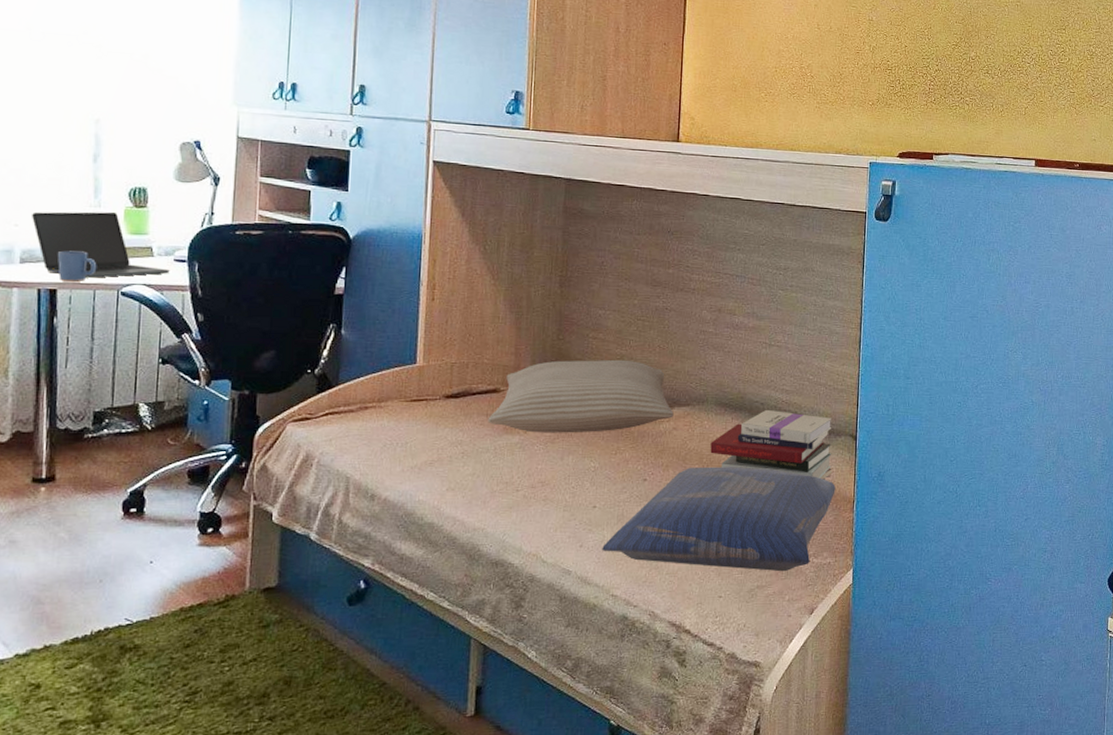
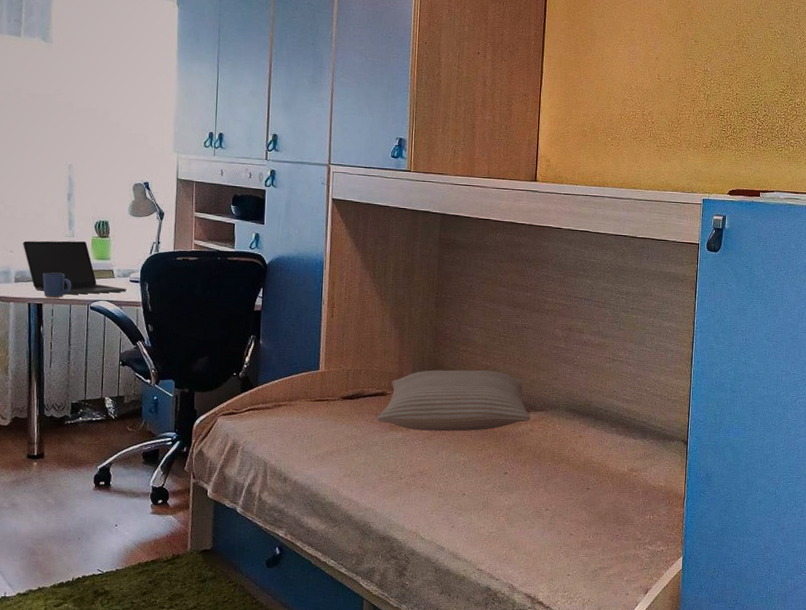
cushion: present [602,467,836,572] -> none [470,464,669,557]
books: present [710,409,833,480] -> none [561,416,667,478]

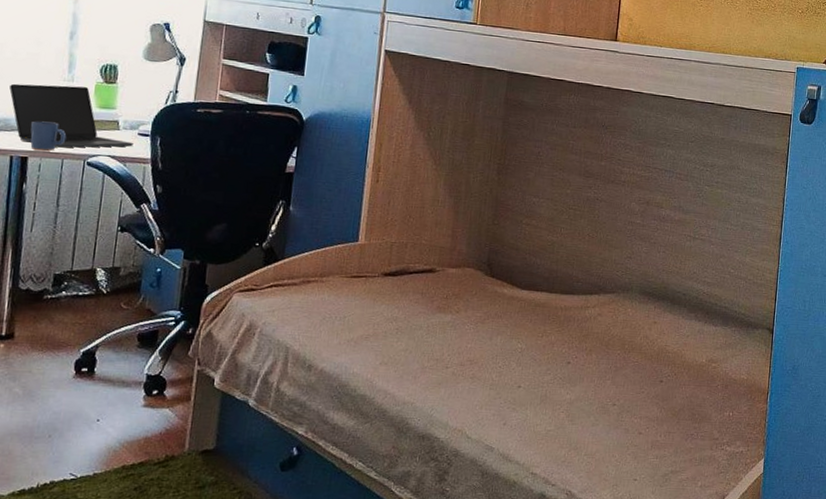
pillow: present [377,369,530,432] -> none [422,244,599,315]

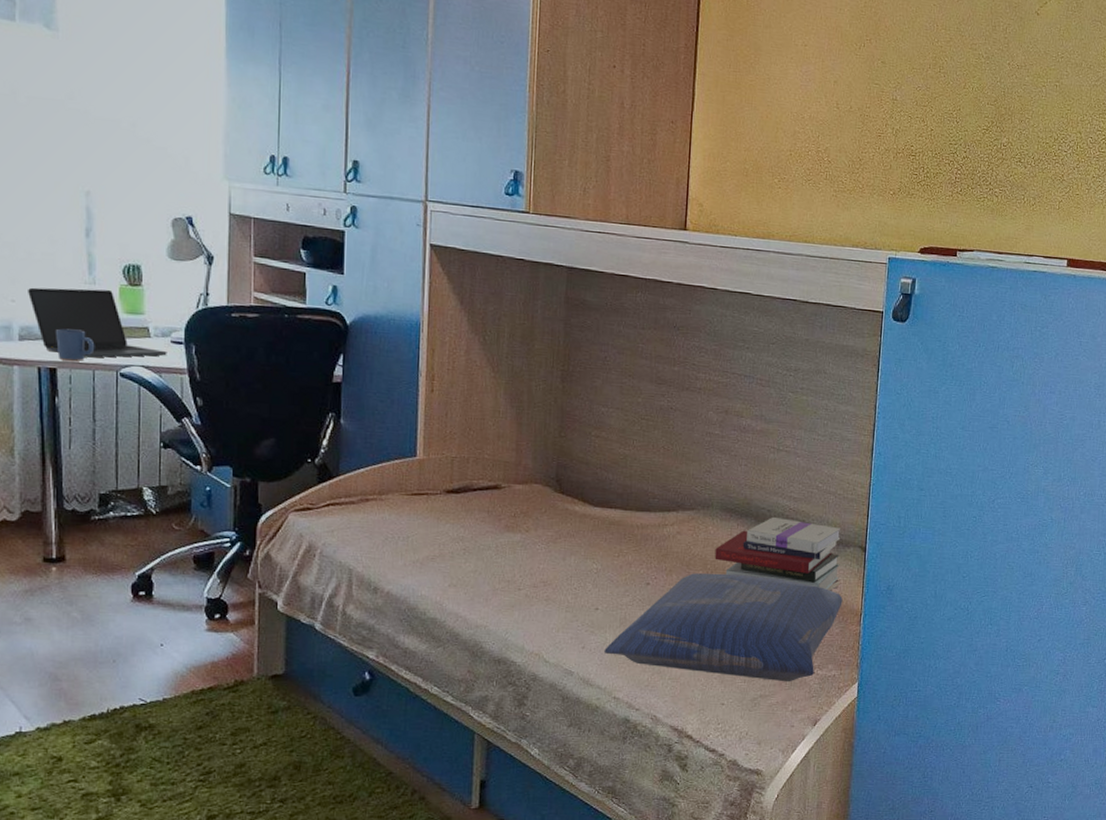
cushion: none [524,353,751,459] -> present [604,573,843,682]
books: none [632,300,751,371] -> present [714,516,841,591]

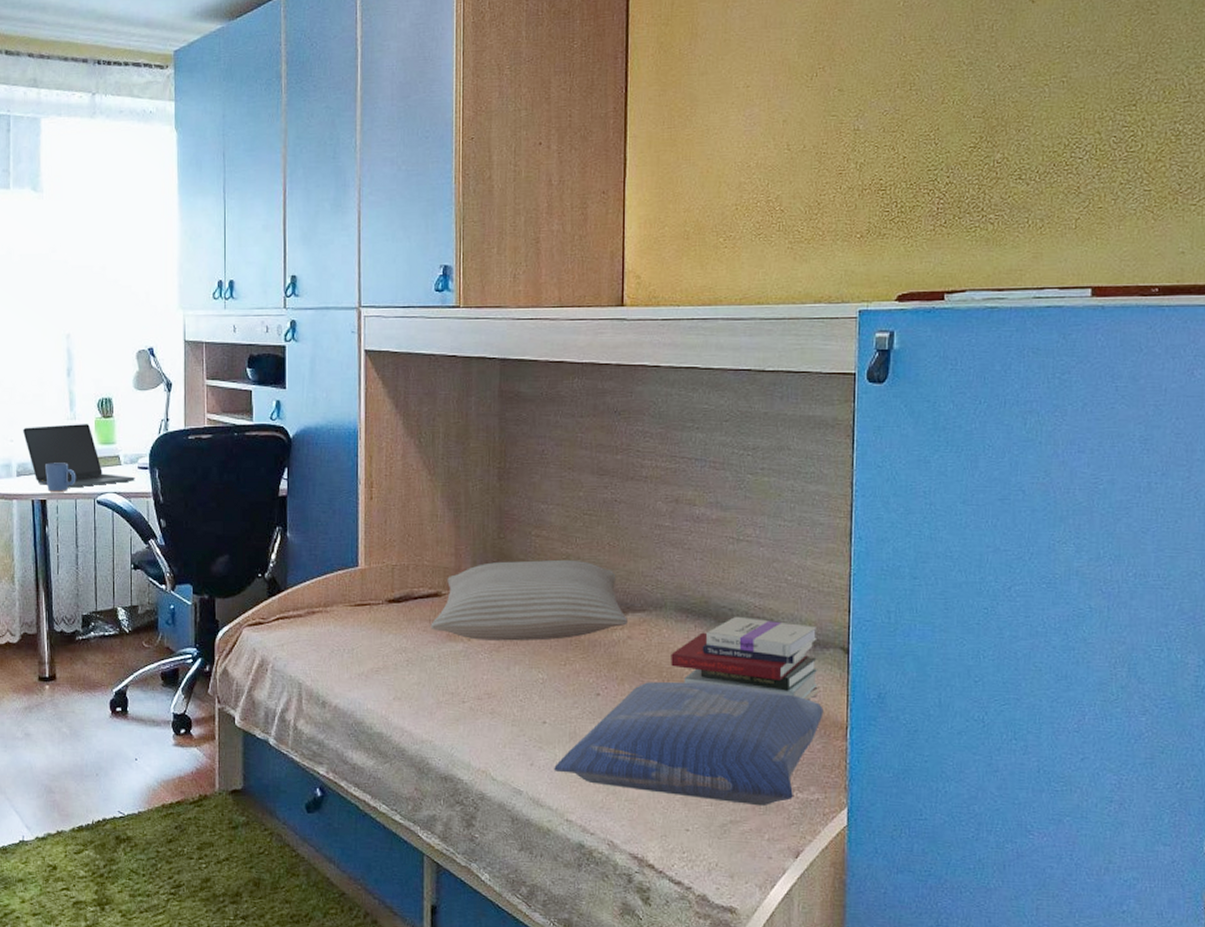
pillow: none [489,458,678,534] -> present [430,559,628,641]

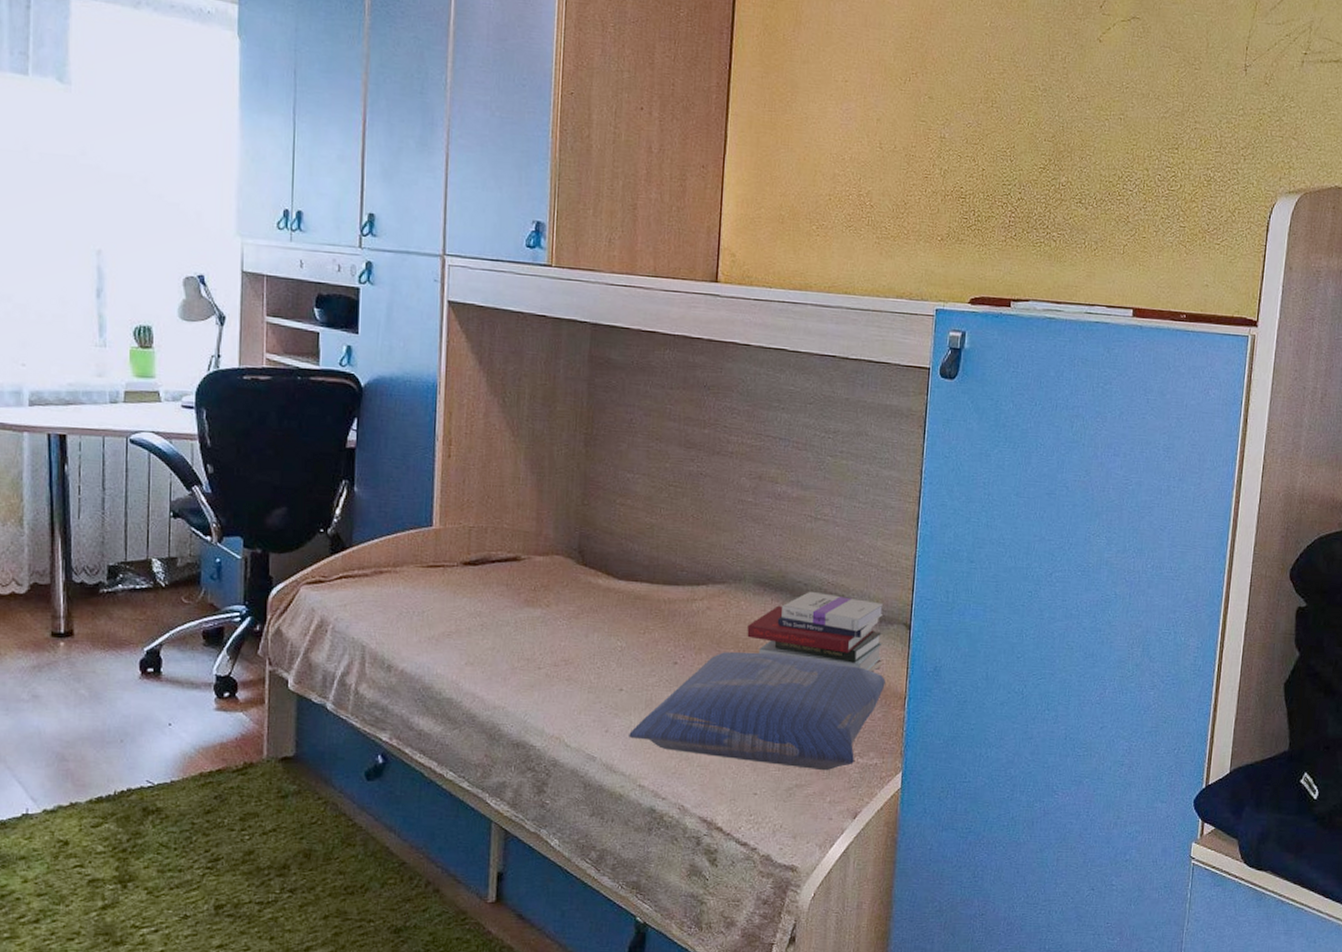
laptop: present [23,424,135,488] -> none [39,350,178,424]
mug: present [45,463,76,492] -> none [66,393,105,427]
pillow: present [430,559,628,641] -> none [508,528,708,609]

